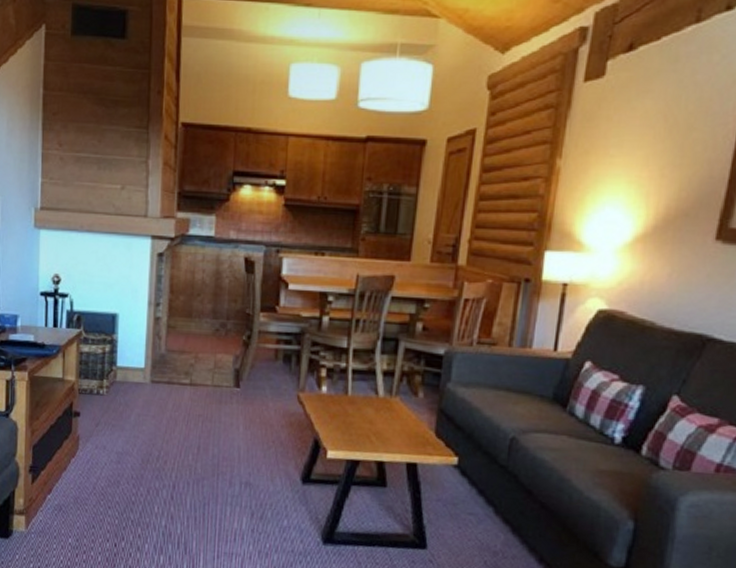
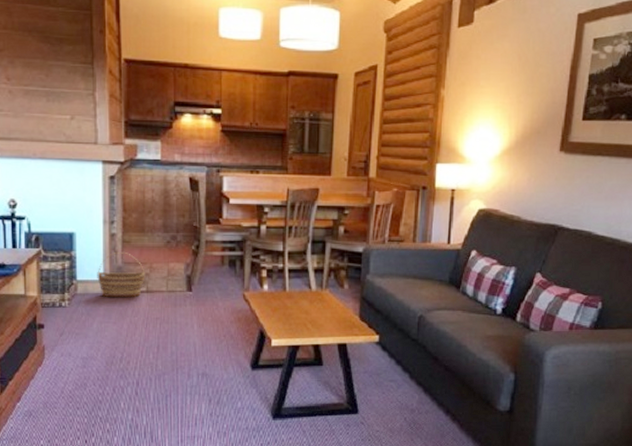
basket: none [138,337,190,390] -> present [97,251,146,298]

